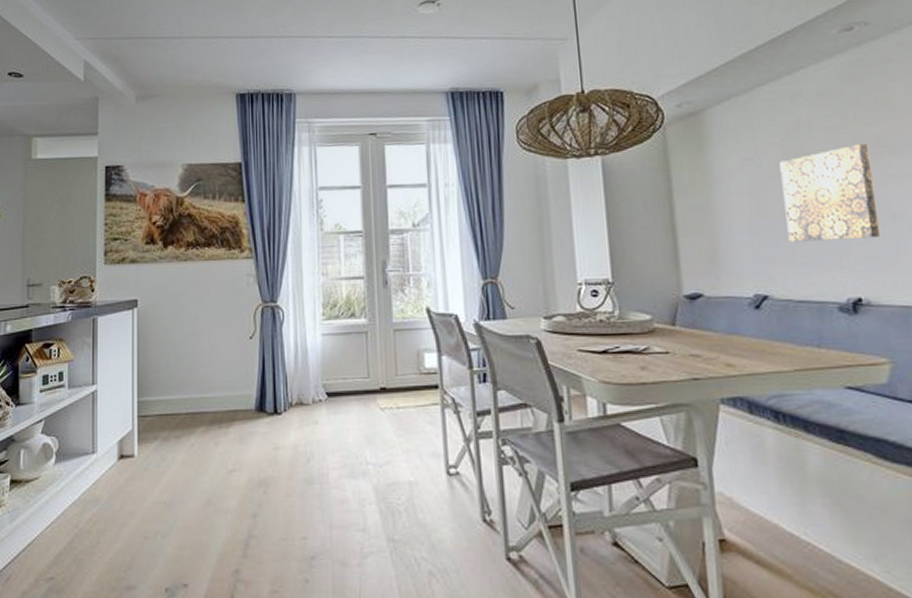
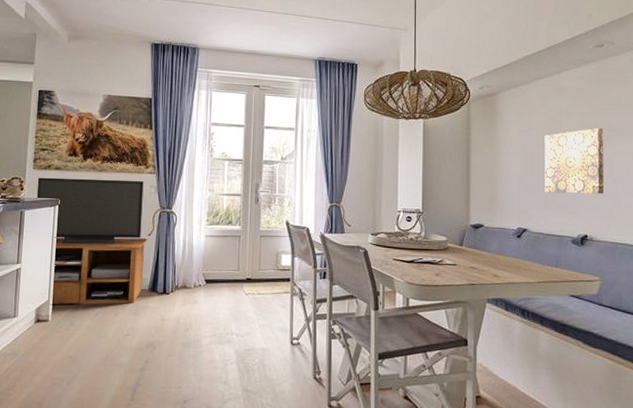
tv stand: none [110,268,250,436] -> present [36,177,148,305]

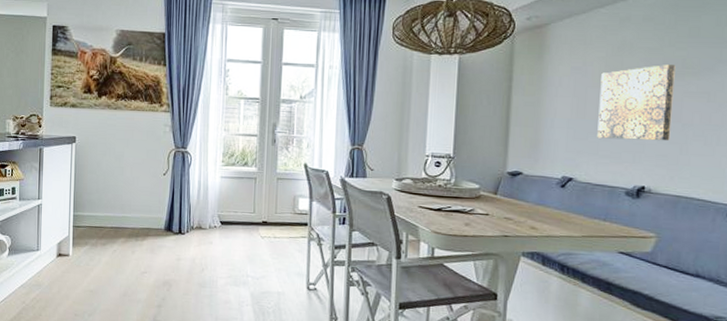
tv stand: present [36,177,148,305] -> none [54,114,163,243]

